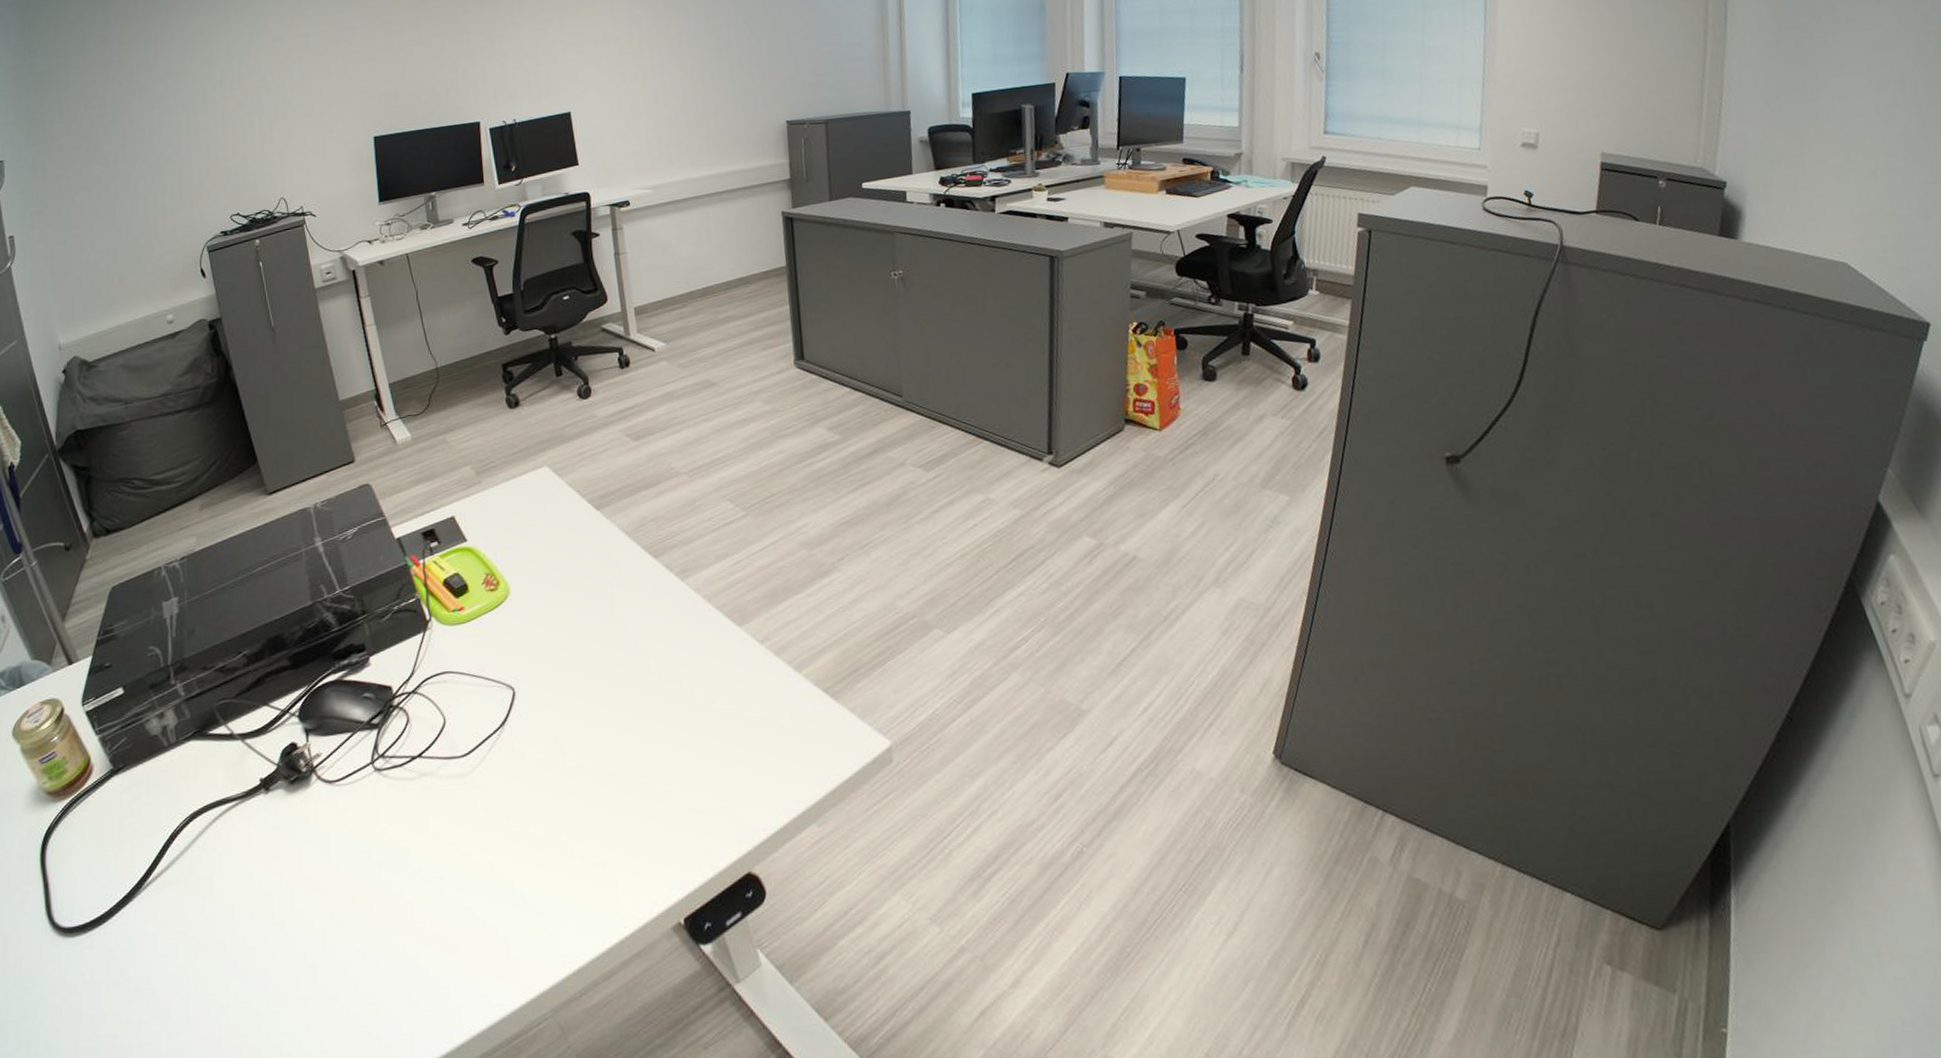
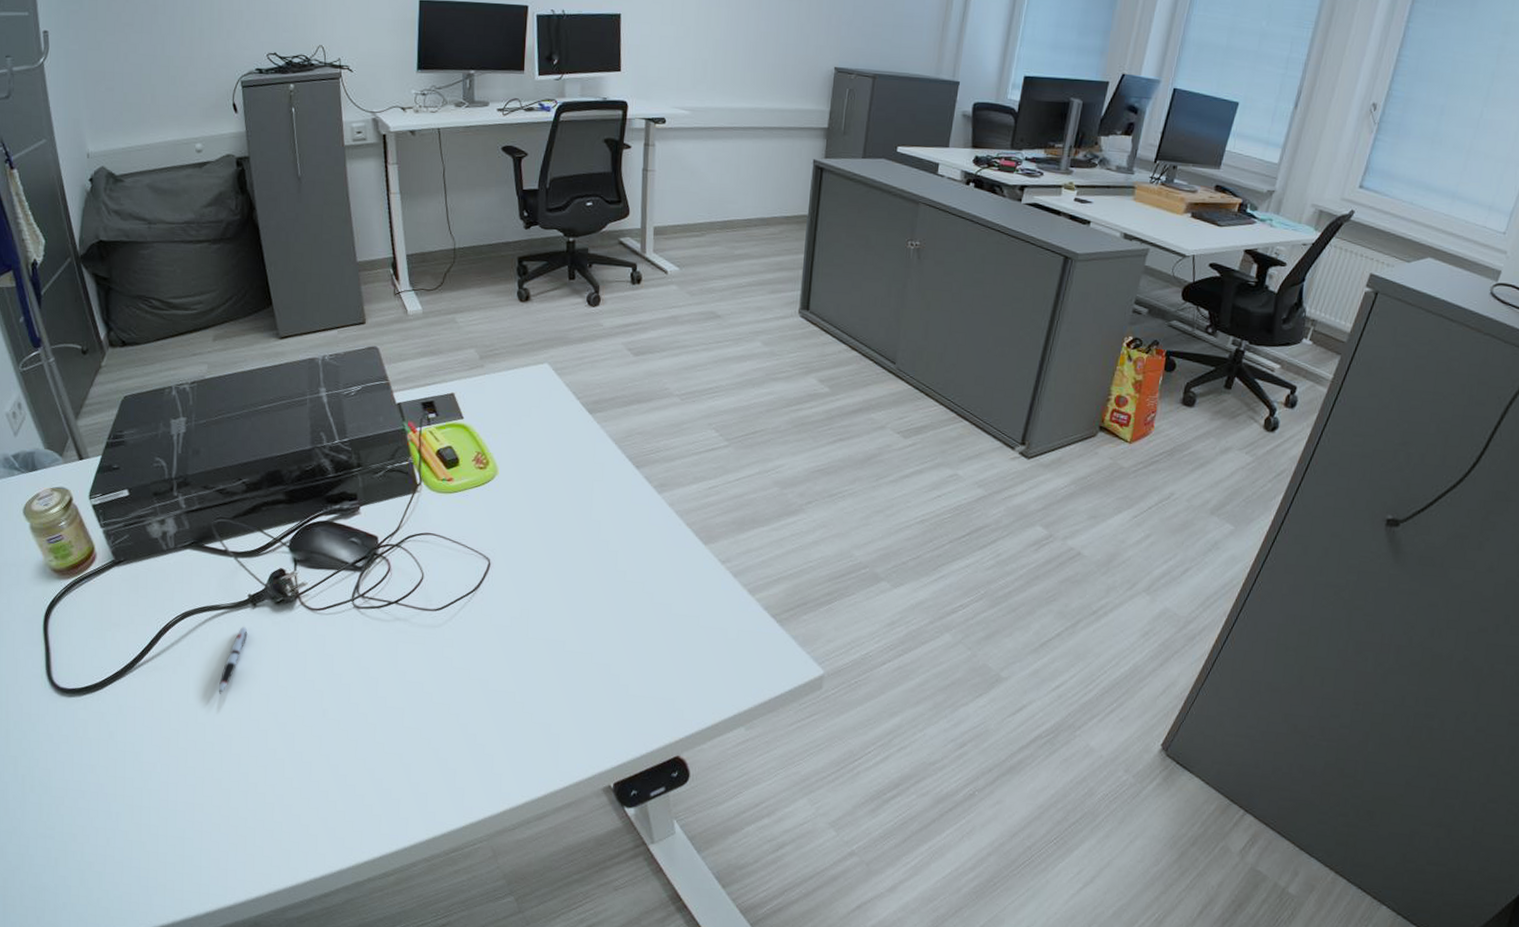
pen: none [236,817,263,900] -> present [218,627,248,694]

